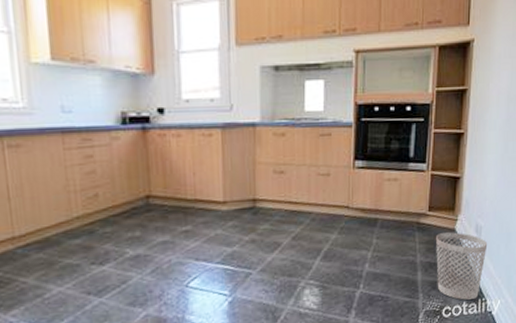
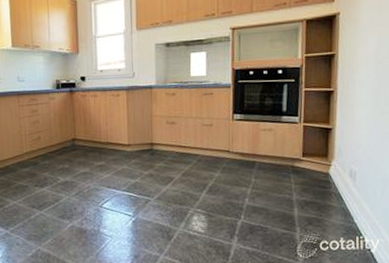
wastebasket: present [436,232,488,300] -> none [311,176,363,236]

